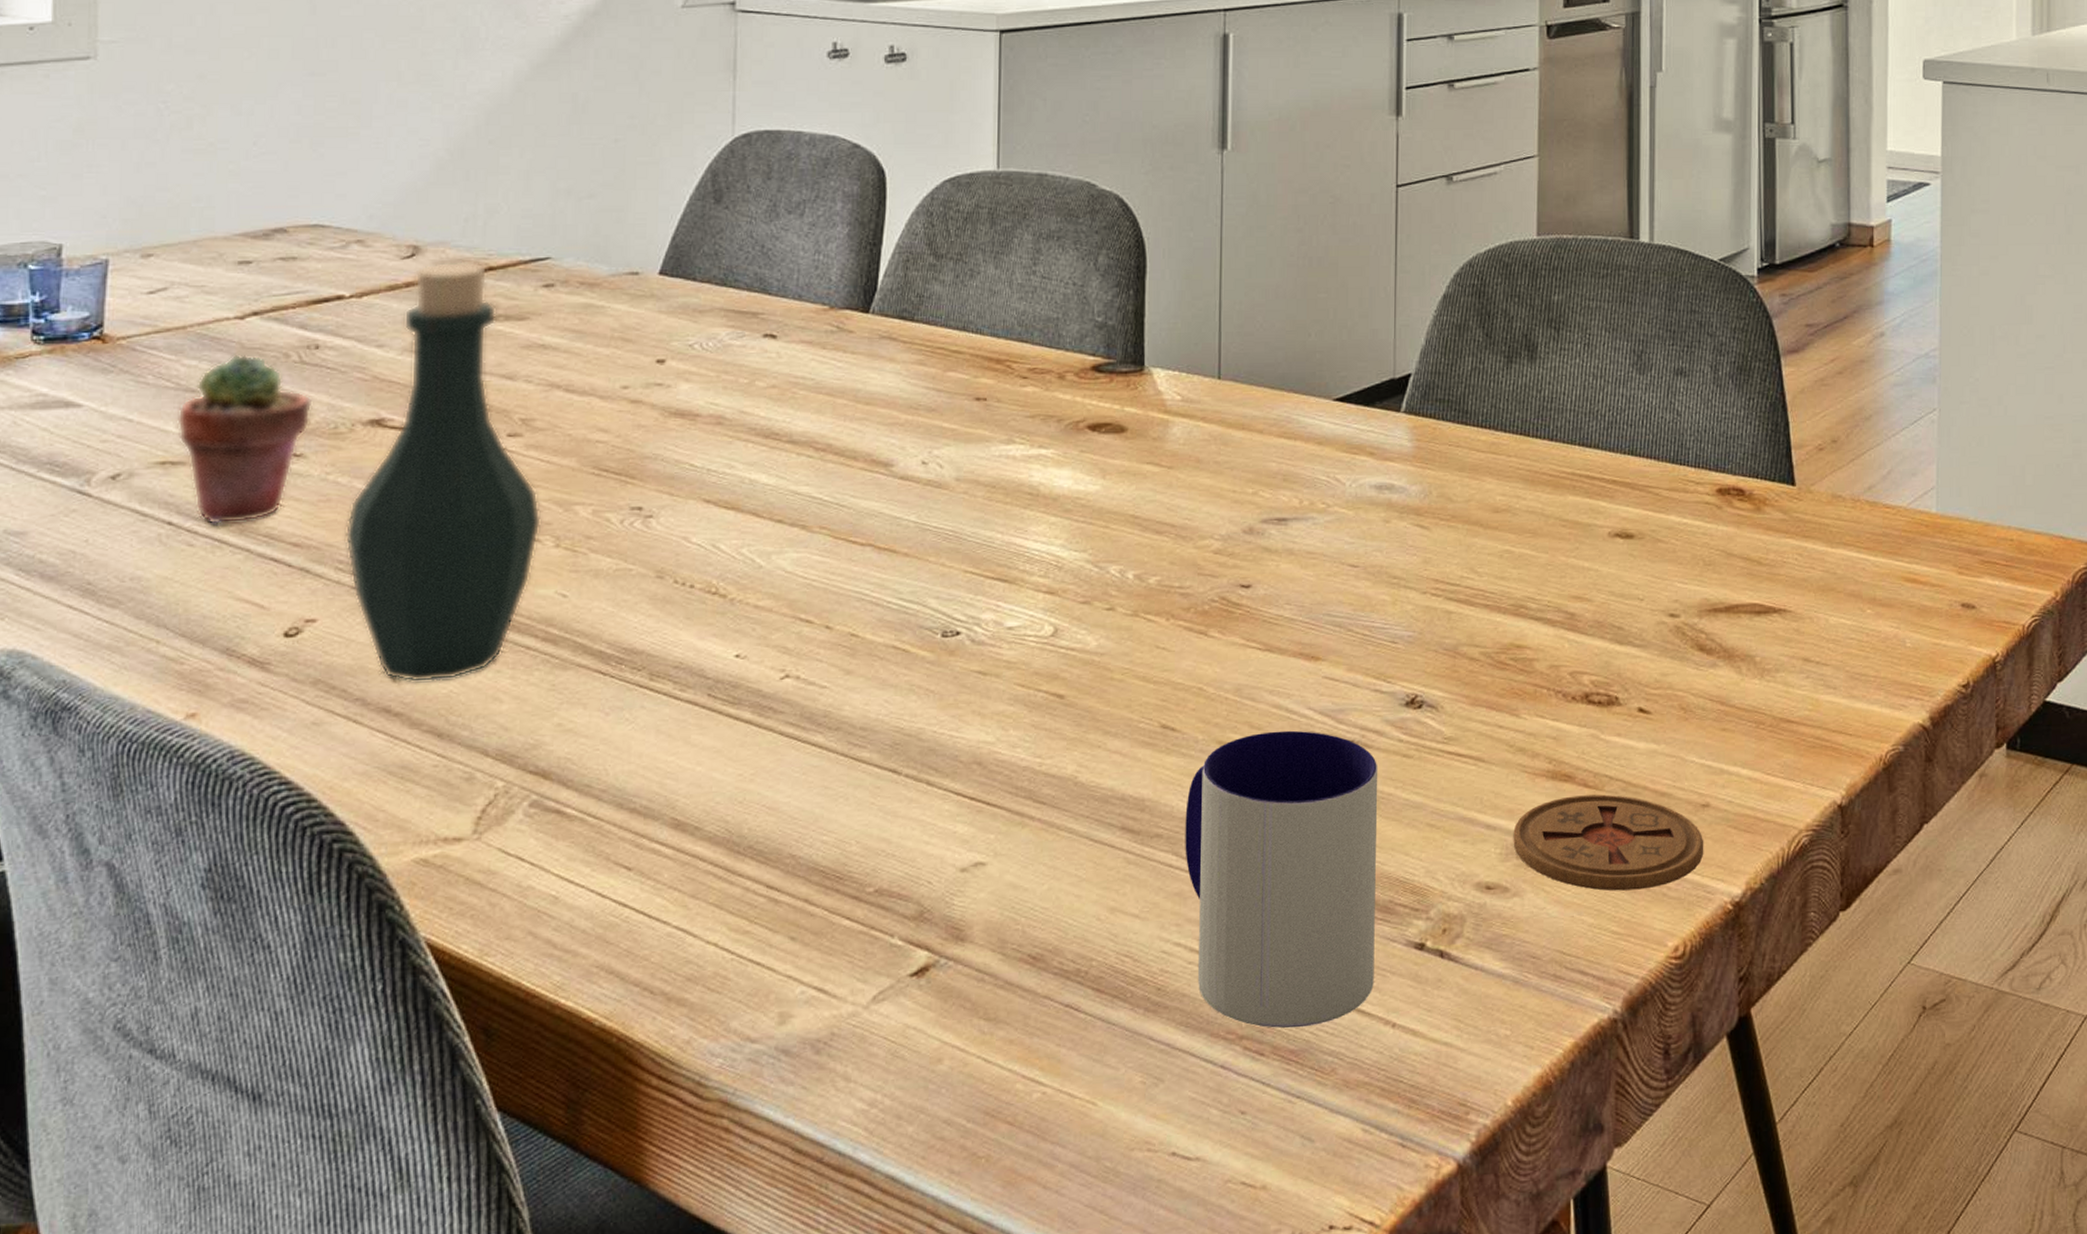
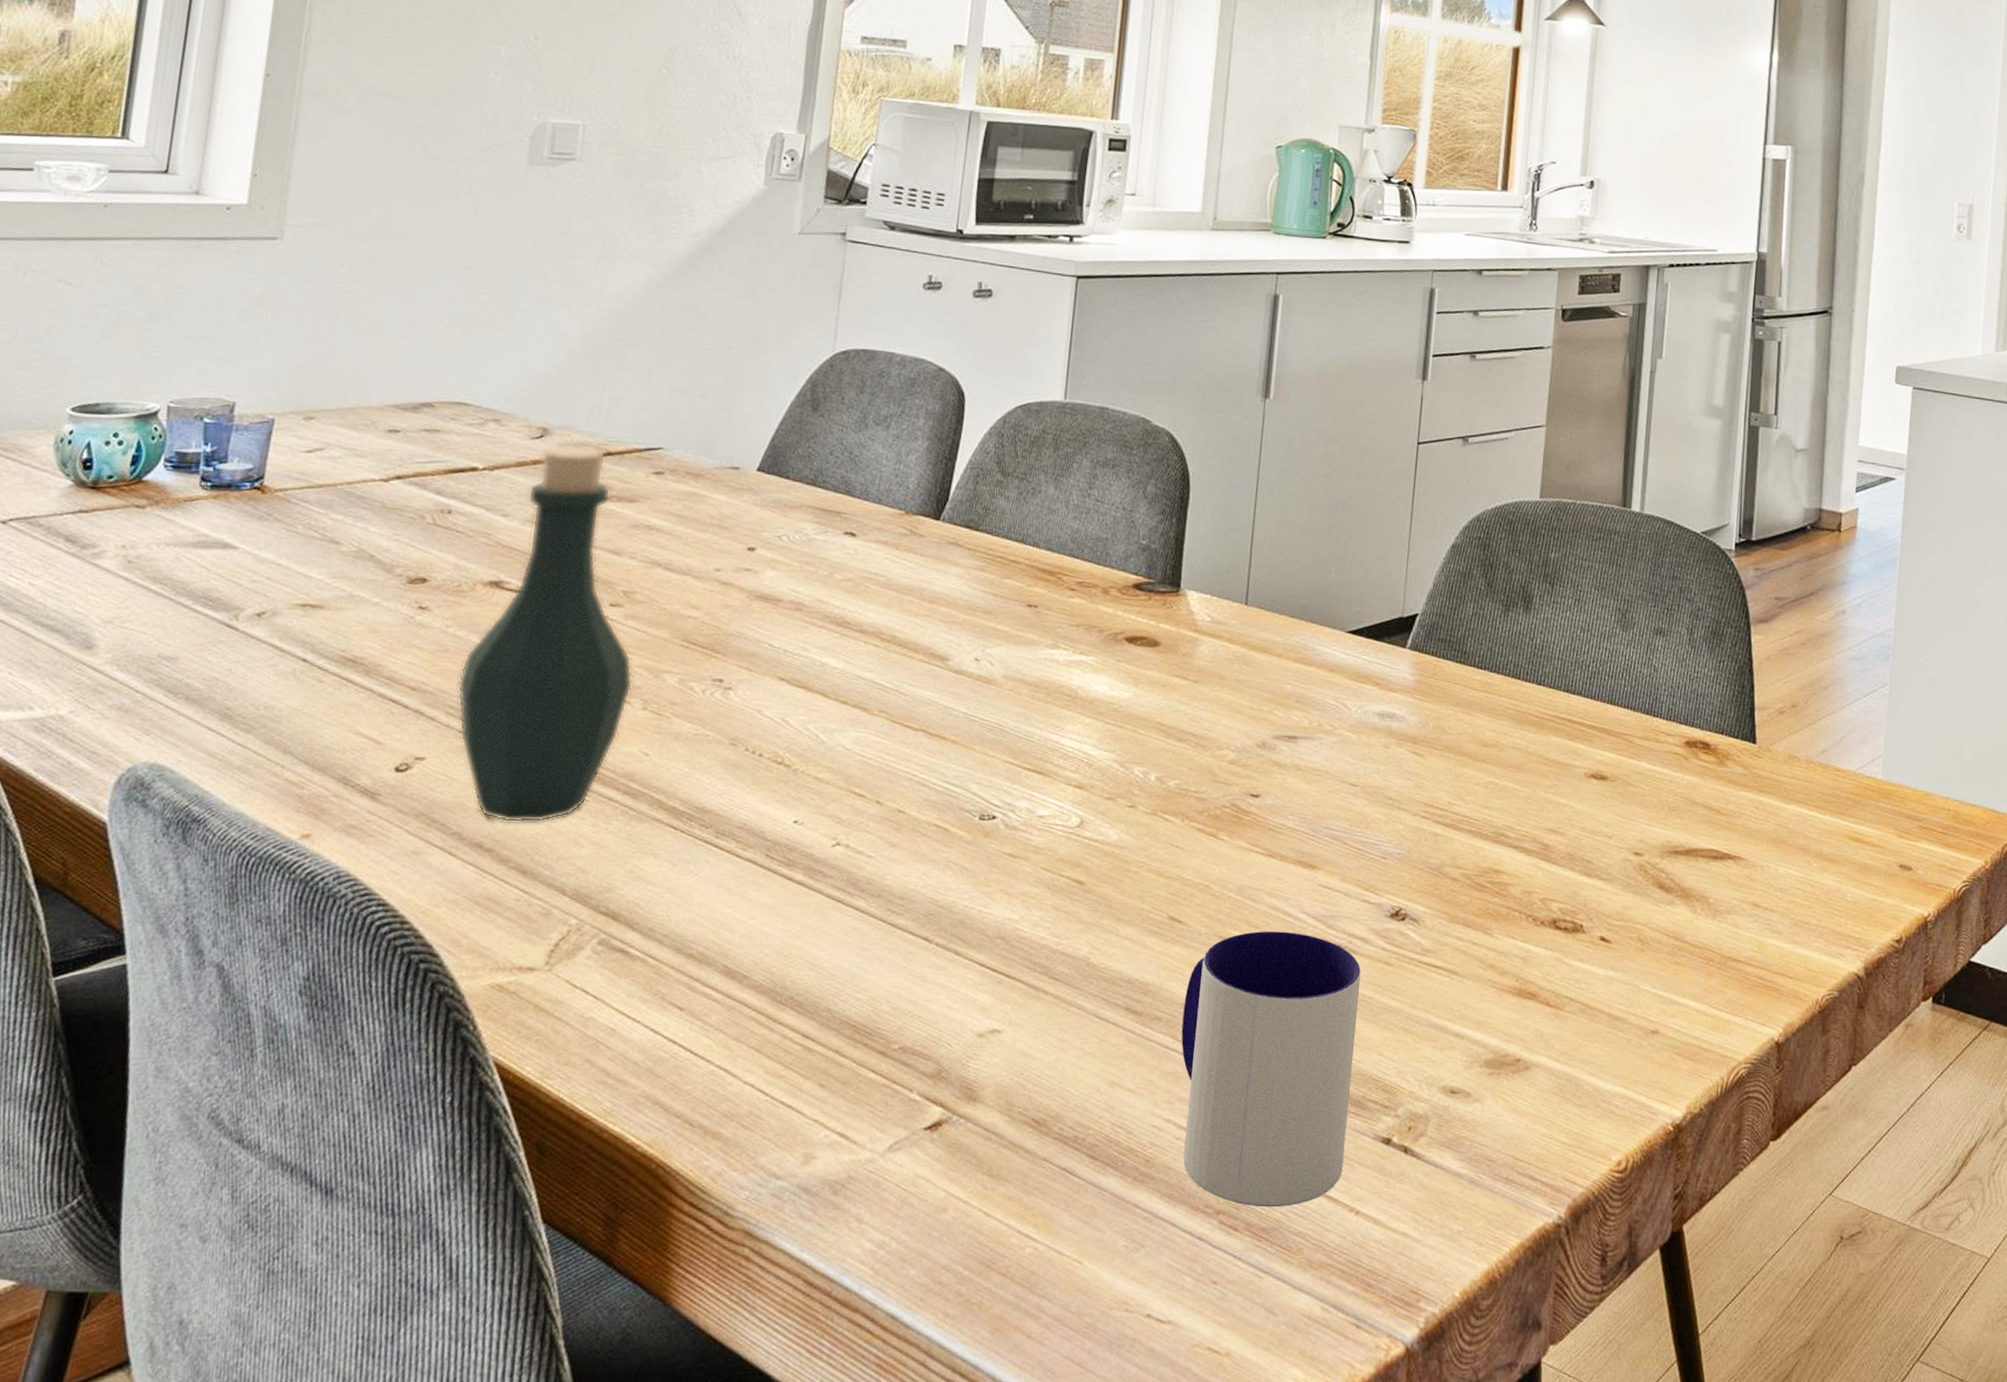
potted succulent: present [177,354,313,526] -> none [319,512,441,666]
coaster: present [1513,794,1704,891] -> none [1478,1013,1652,1105]

